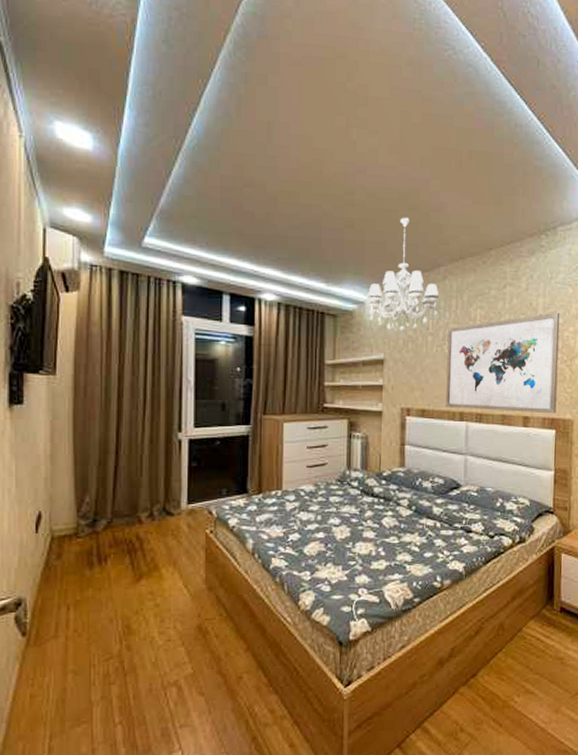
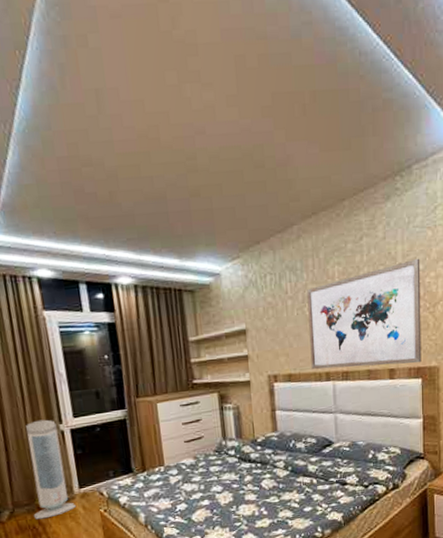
air purifier: none [132,425,181,534] -> present [25,419,77,520]
chandelier: present [367,217,440,332] -> none [222,176,296,299]

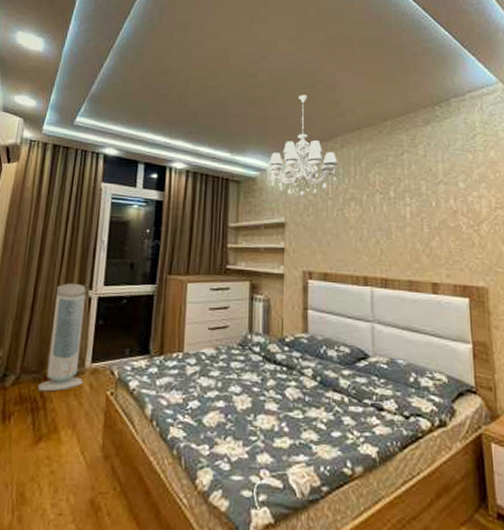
chandelier: none [222,176,296,299] -> present [269,94,338,197]
wall art: present [307,258,422,369] -> none [348,177,468,281]

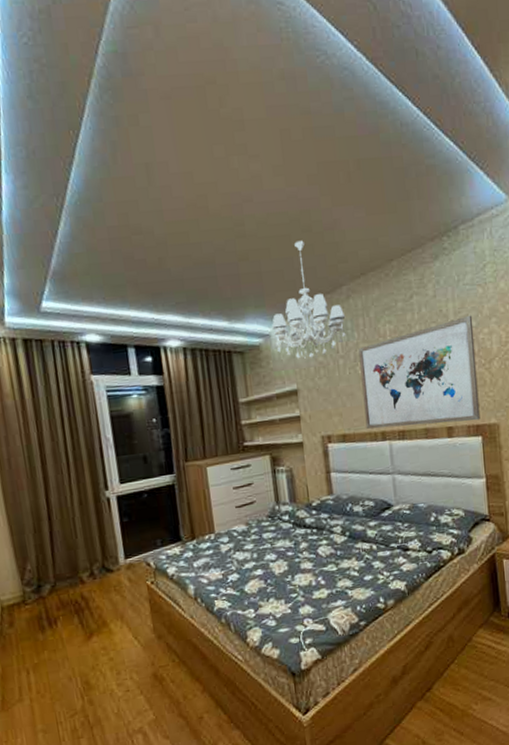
air purifier: present [37,283,86,392] -> none [69,486,122,594]
wall art: none [348,177,468,281] -> present [358,315,481,429]

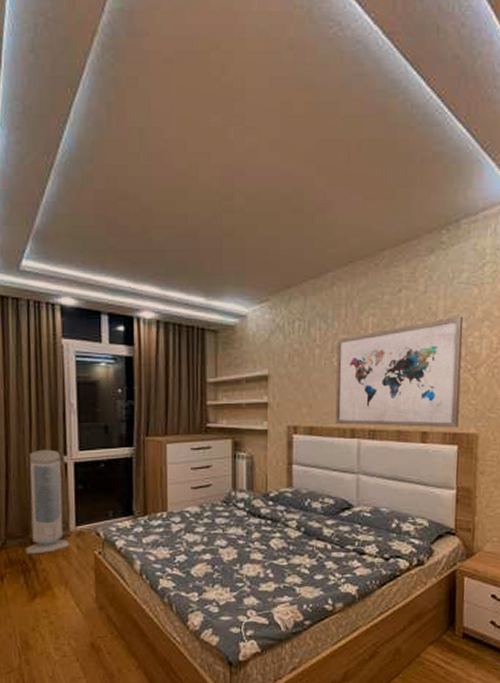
air purifier: none [69,486,122,594] -> present [25,449,71,554]
chandelier: present [272,240,346,359] -> none [250,220,328,345]

